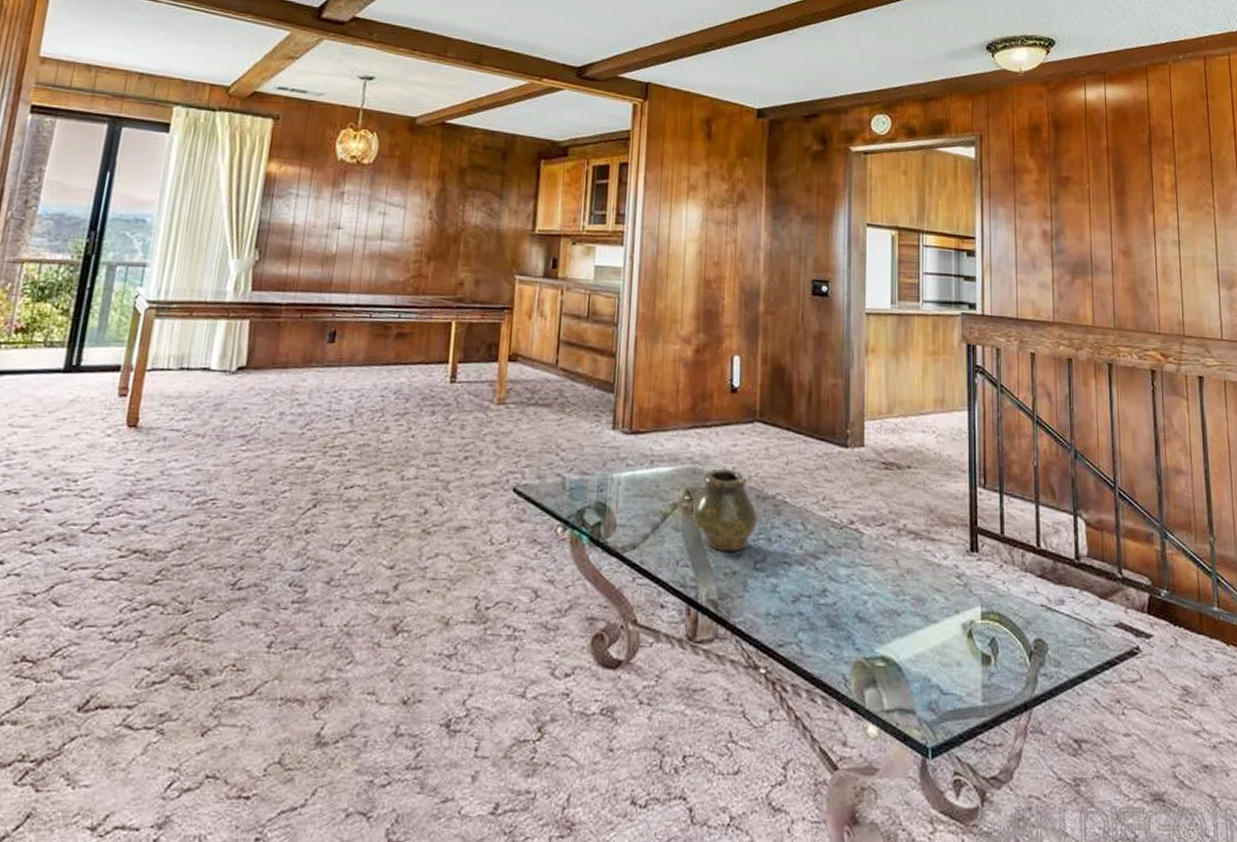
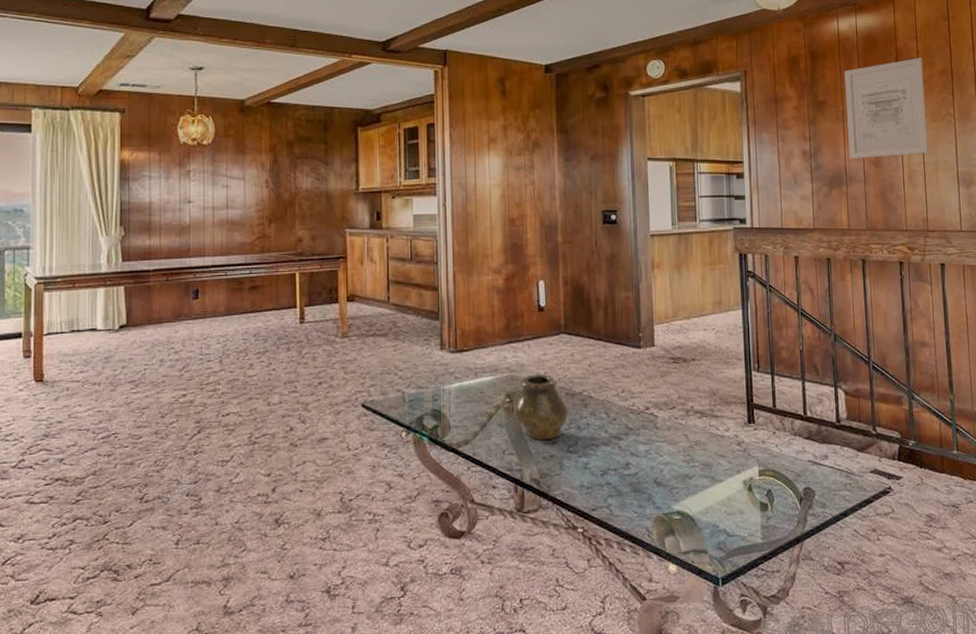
wall art: none [1091,138,1185,247] -> present [844,58,929,159]

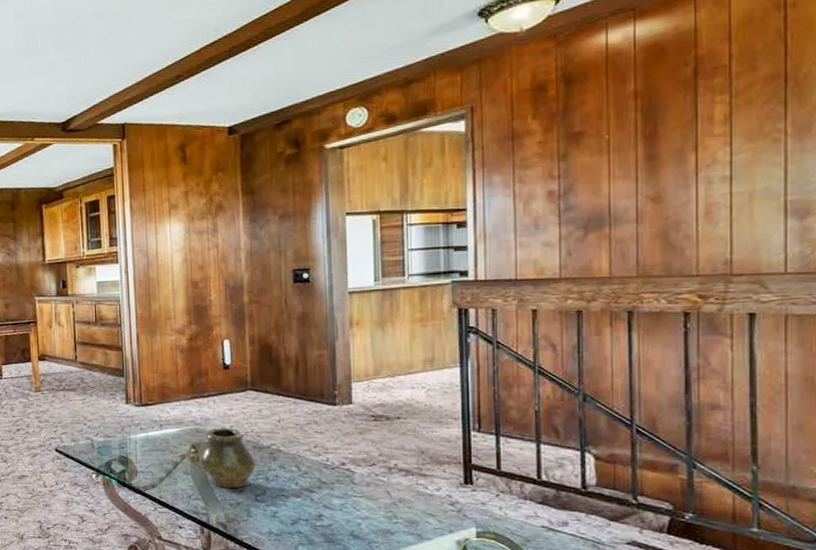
wall art: present [844,58,929,159] -> none [613,63,740,197]

